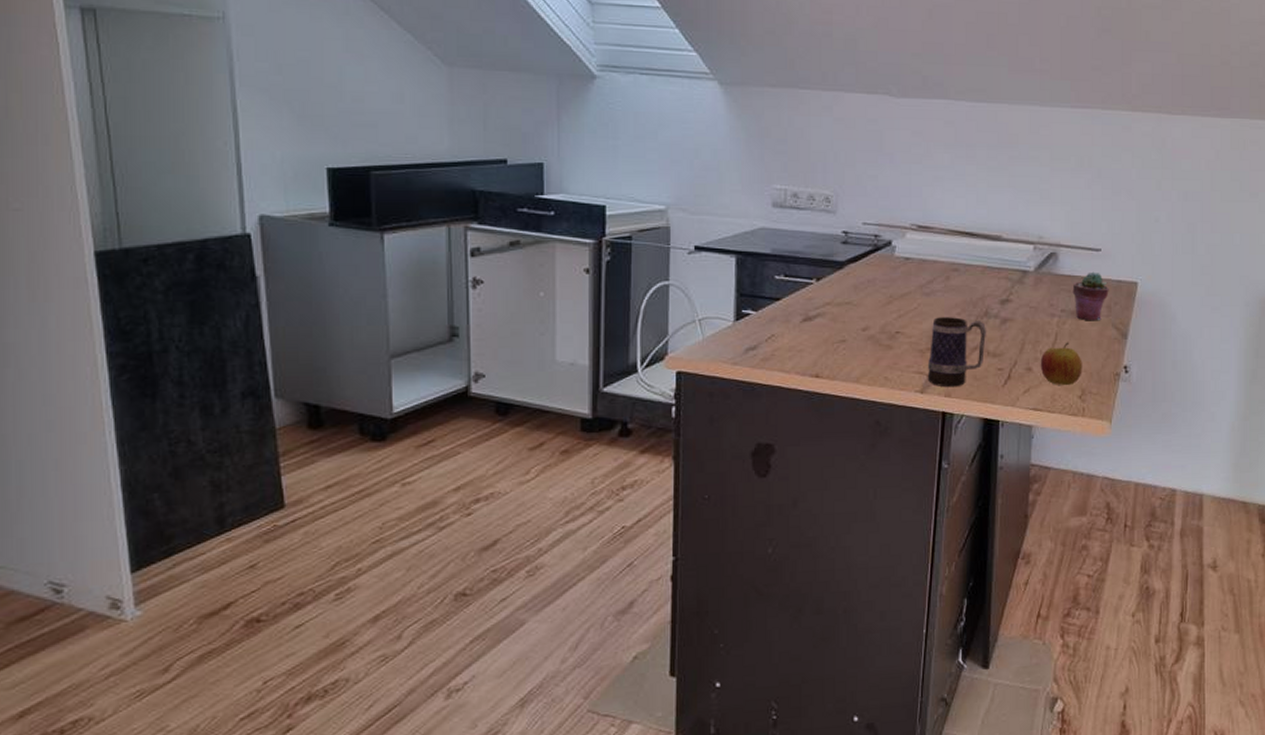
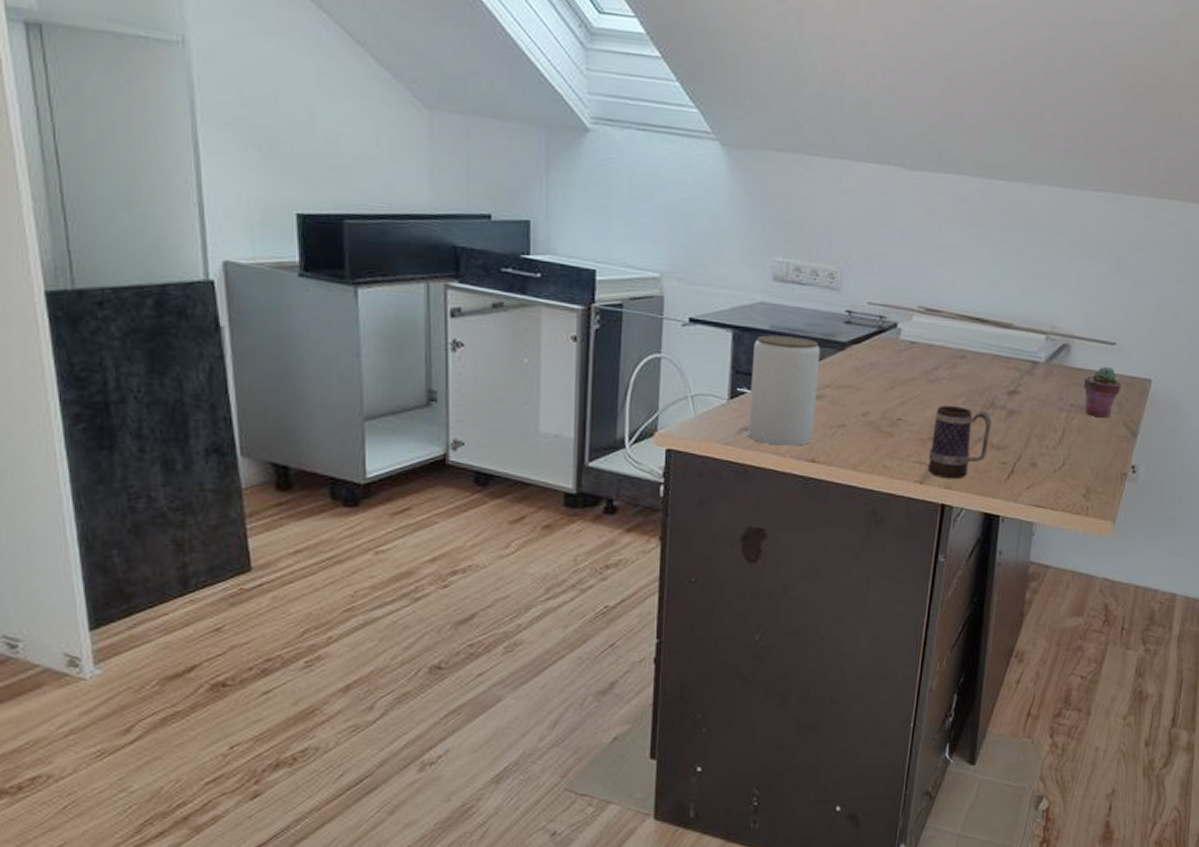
jar: none [754,259,820,363] -> present [748,335,820,446]
apple: present [1040,342,1082,386] -> none [1045,438,1089,484]

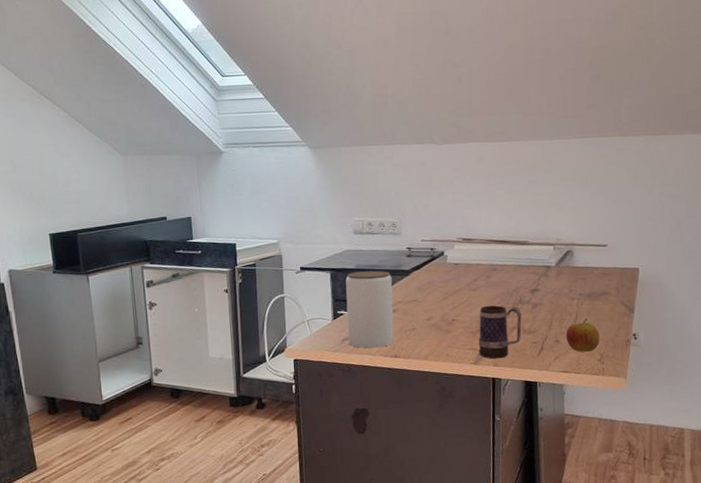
apple: none [1045,438,1089,484] -> present [565,318,600,352]
potted succulent: present [1083,366,1122,417] -> none [586,262,616,301]

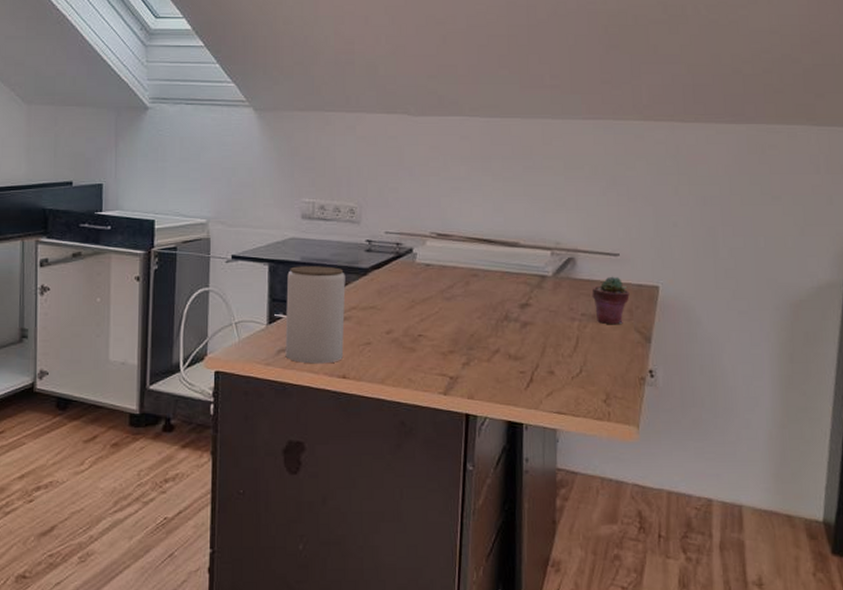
mug: present [478,305,522,359] -> none [449,321,507,390]
apple: present [565,318,600,352] -> none [562,345,606,390]
potted succulent: none [586,262,616,301] -> present [592,276,630,324]

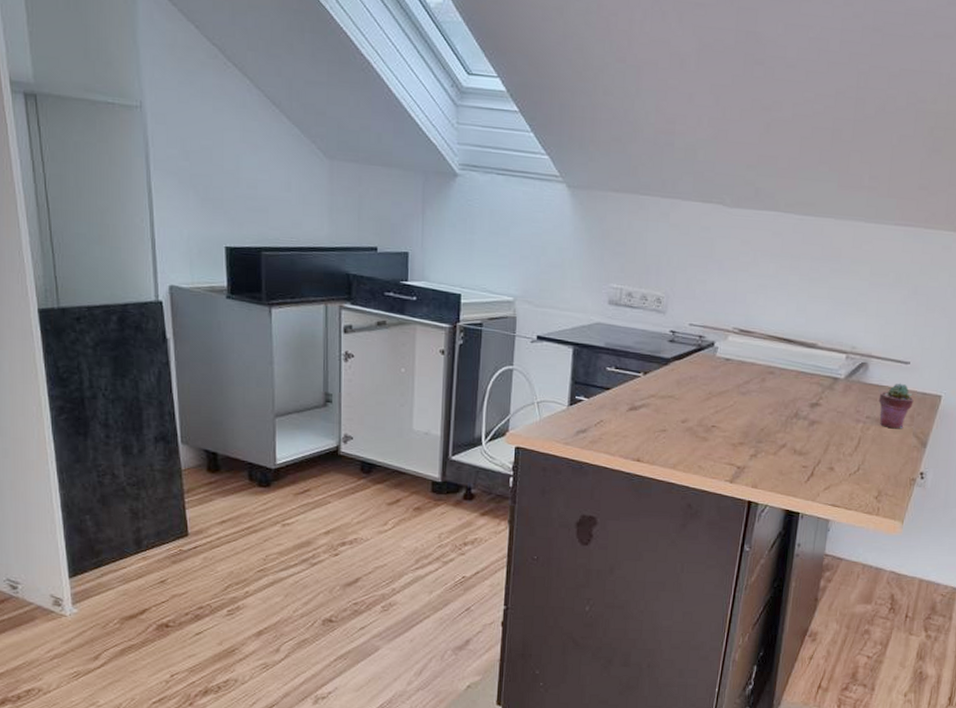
jar: present [285,266,346,364] -> none [584,351,647,447]

